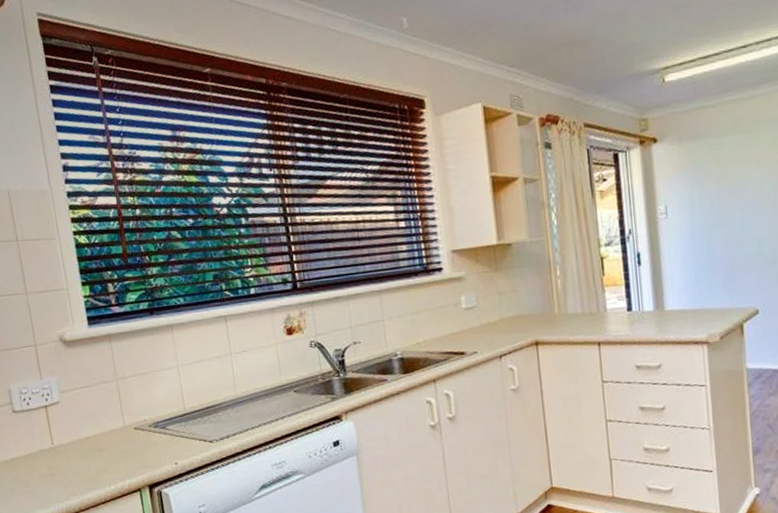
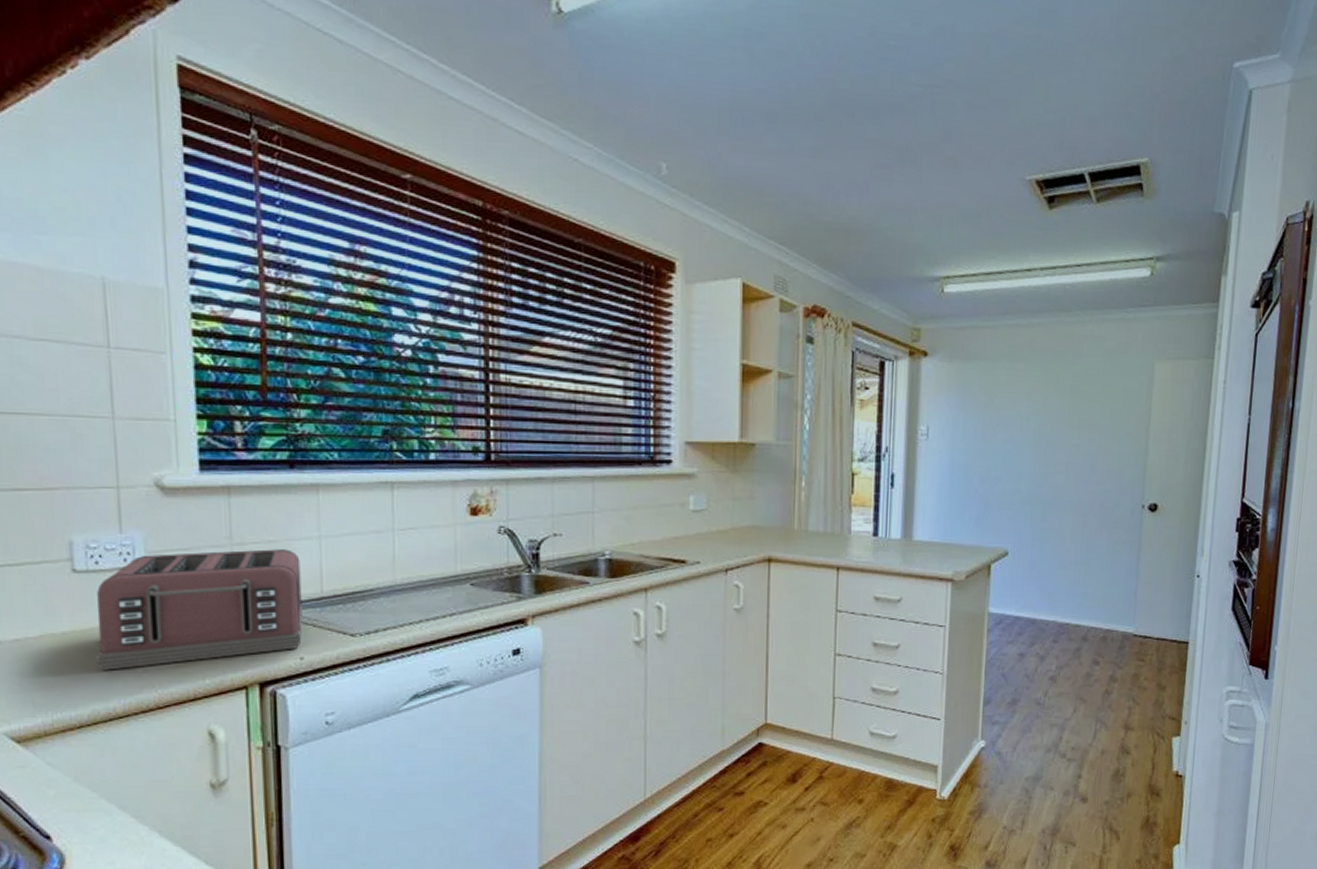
toaster: none [30,378,175,485] -> present [96,549,304,670]

